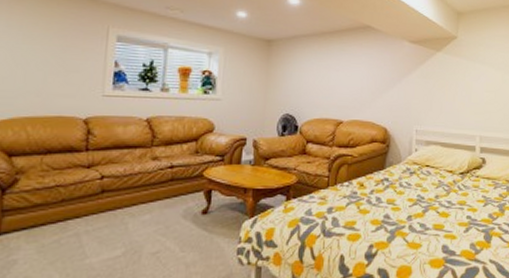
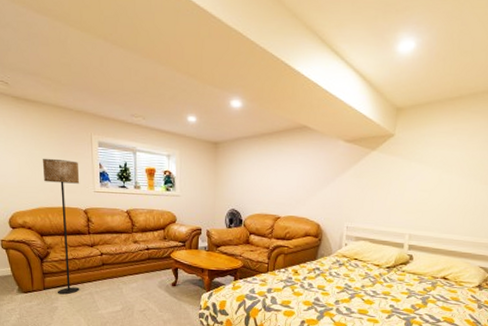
floor lamp: none [22,53,84,240] -> present [42,158,80,295]

